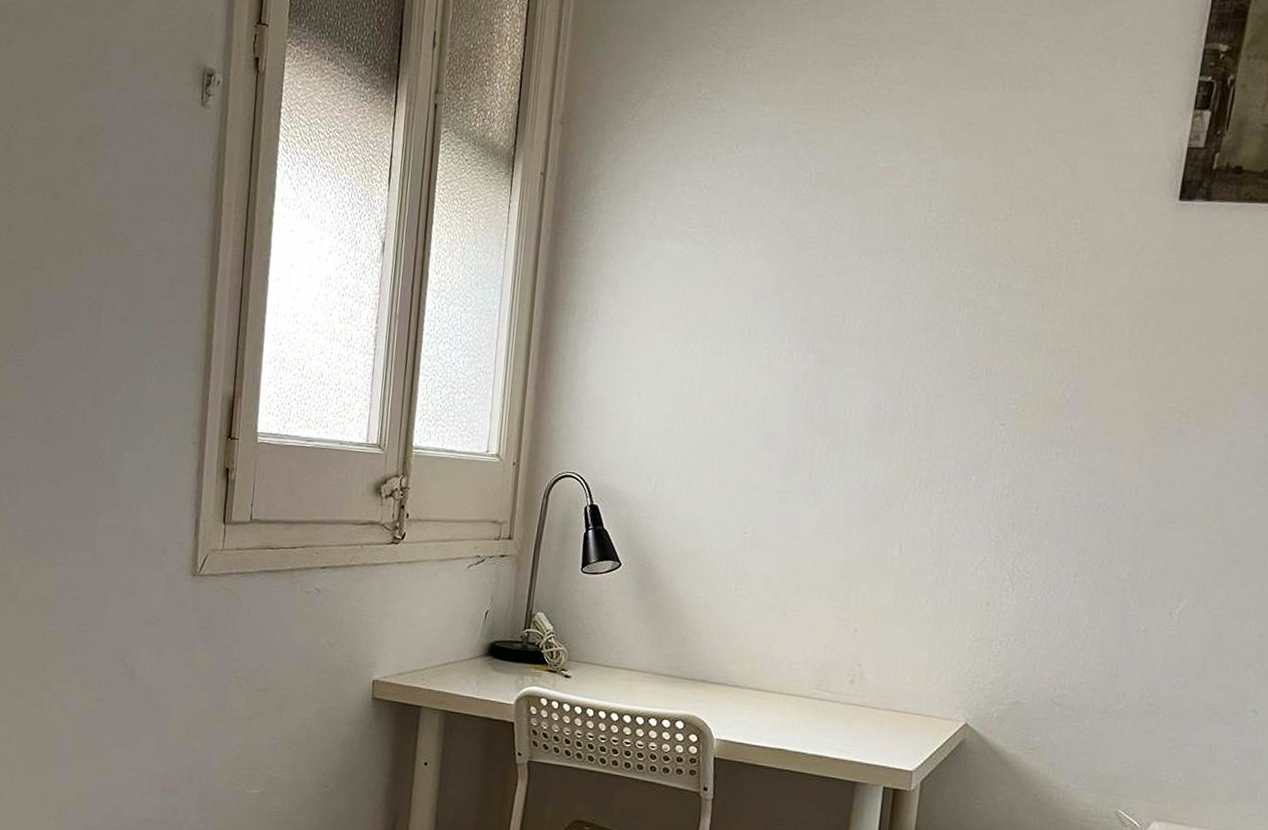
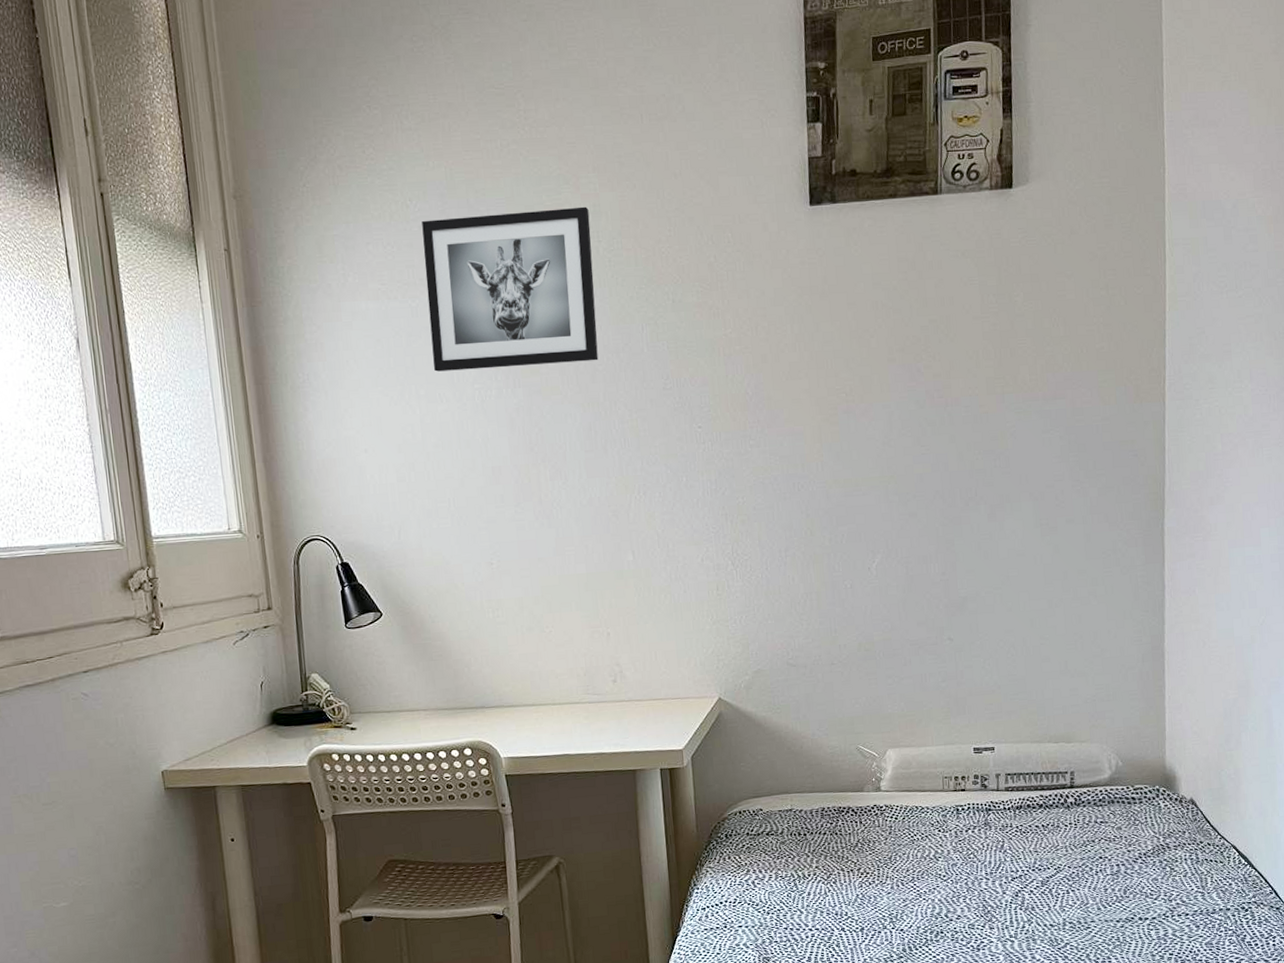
wall art: none [725,167,925,337] -> present [422,206,599,372]

